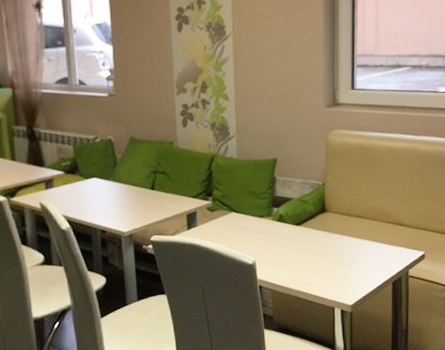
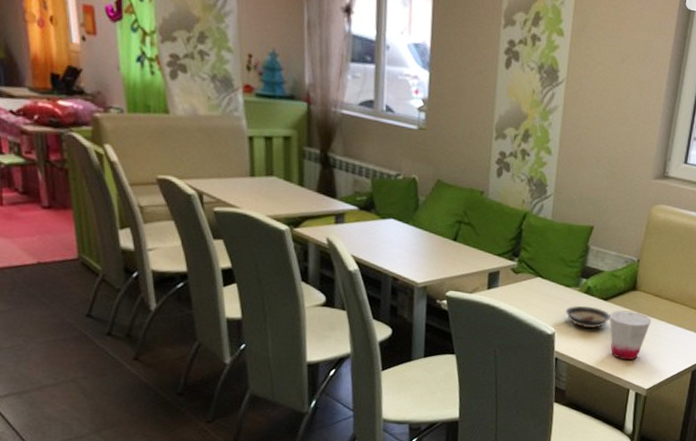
saucer: none [262,233,306,254] -> present [565,306,611,329]
cup: none [304,232,345,280] -> present [609,310,652,361]

